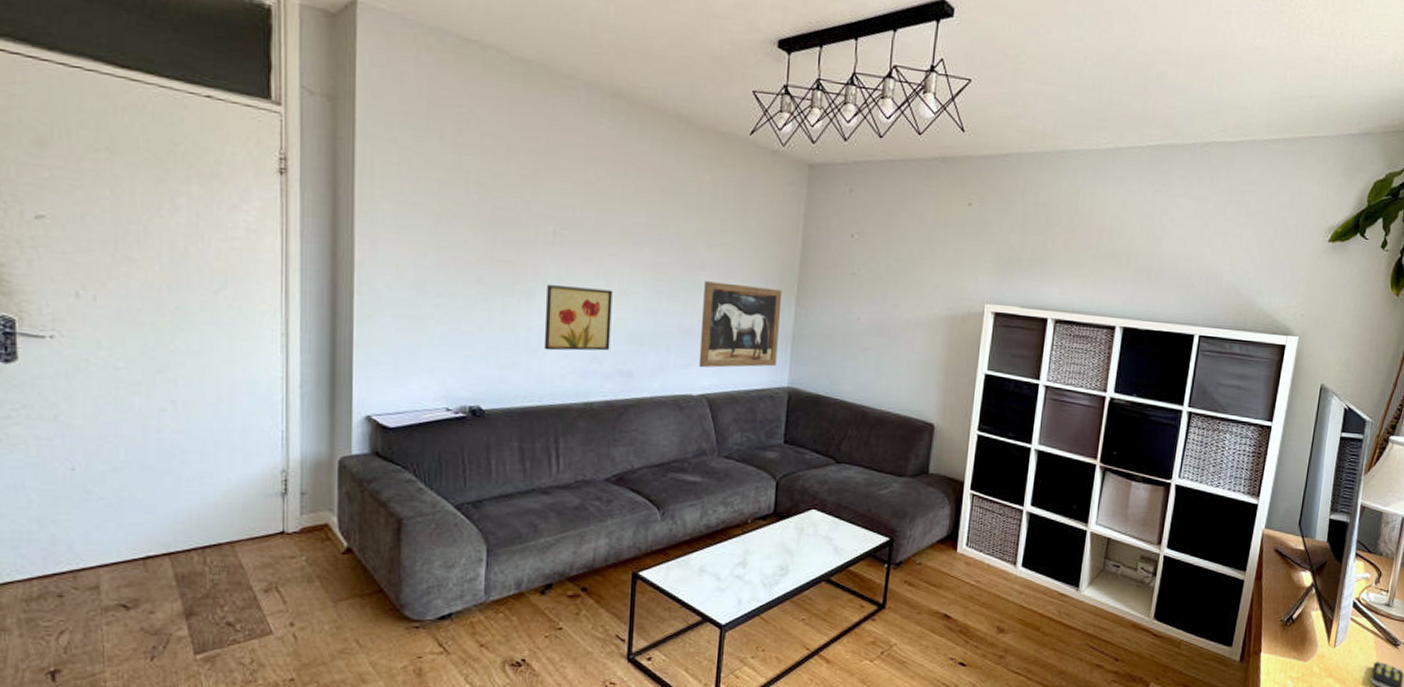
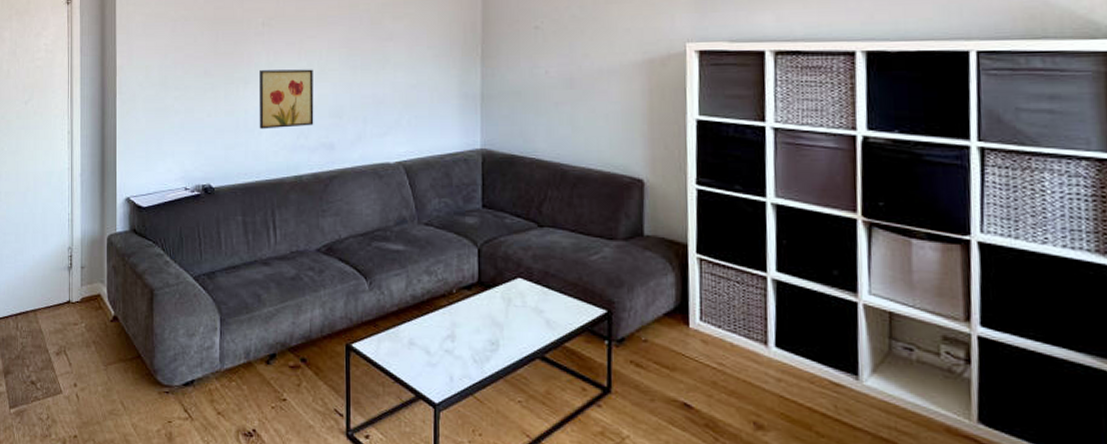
wall art: present [698,281,783,368] -> none [393,51,468,136]

